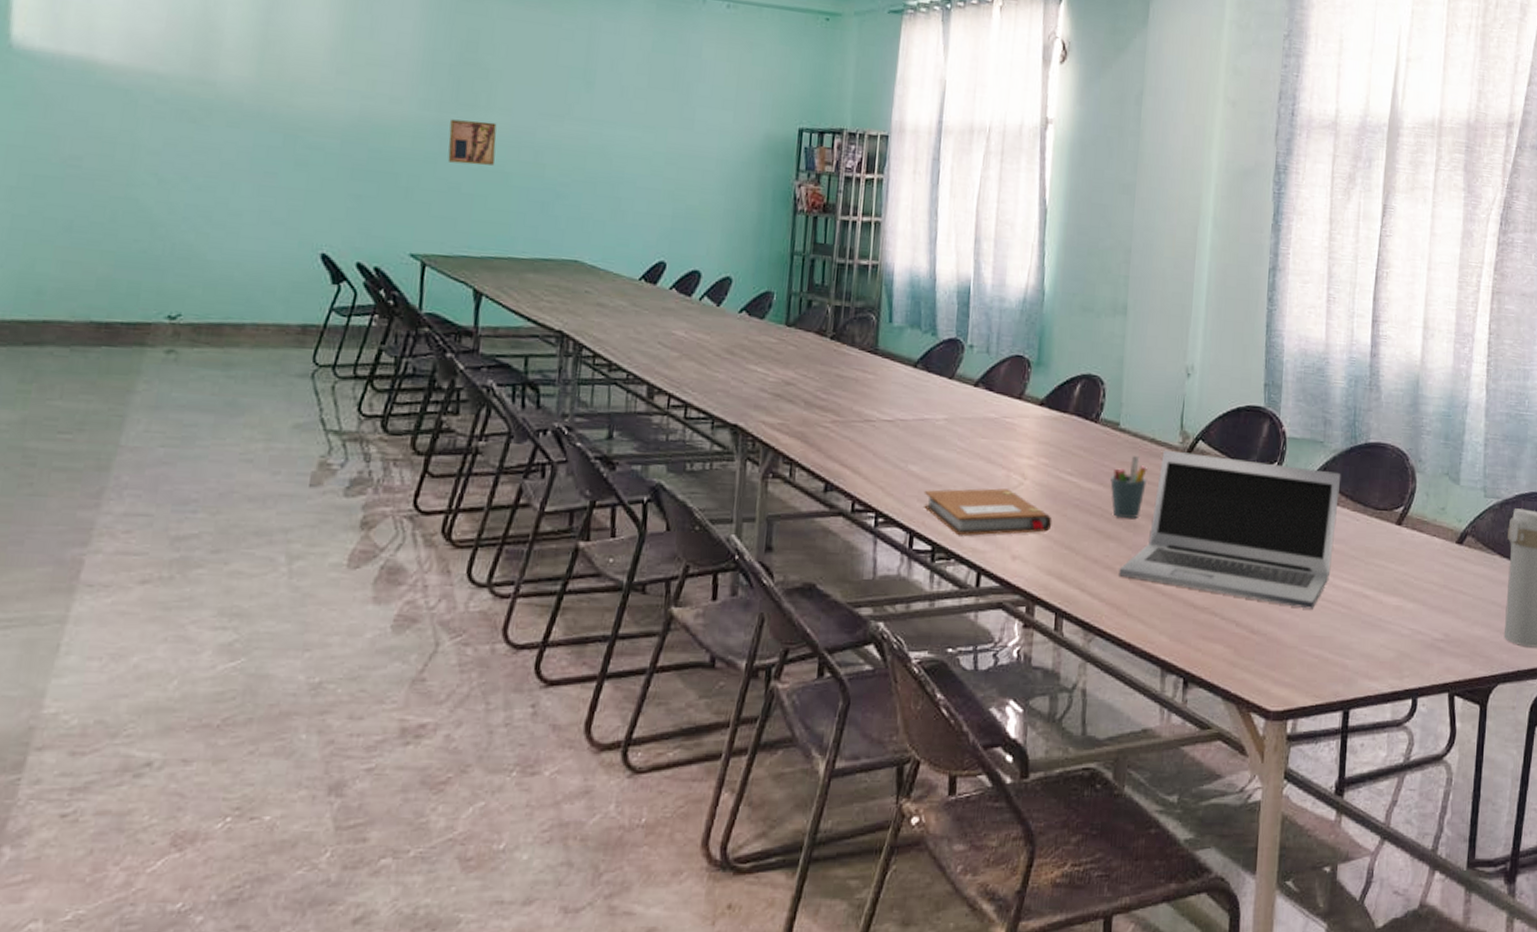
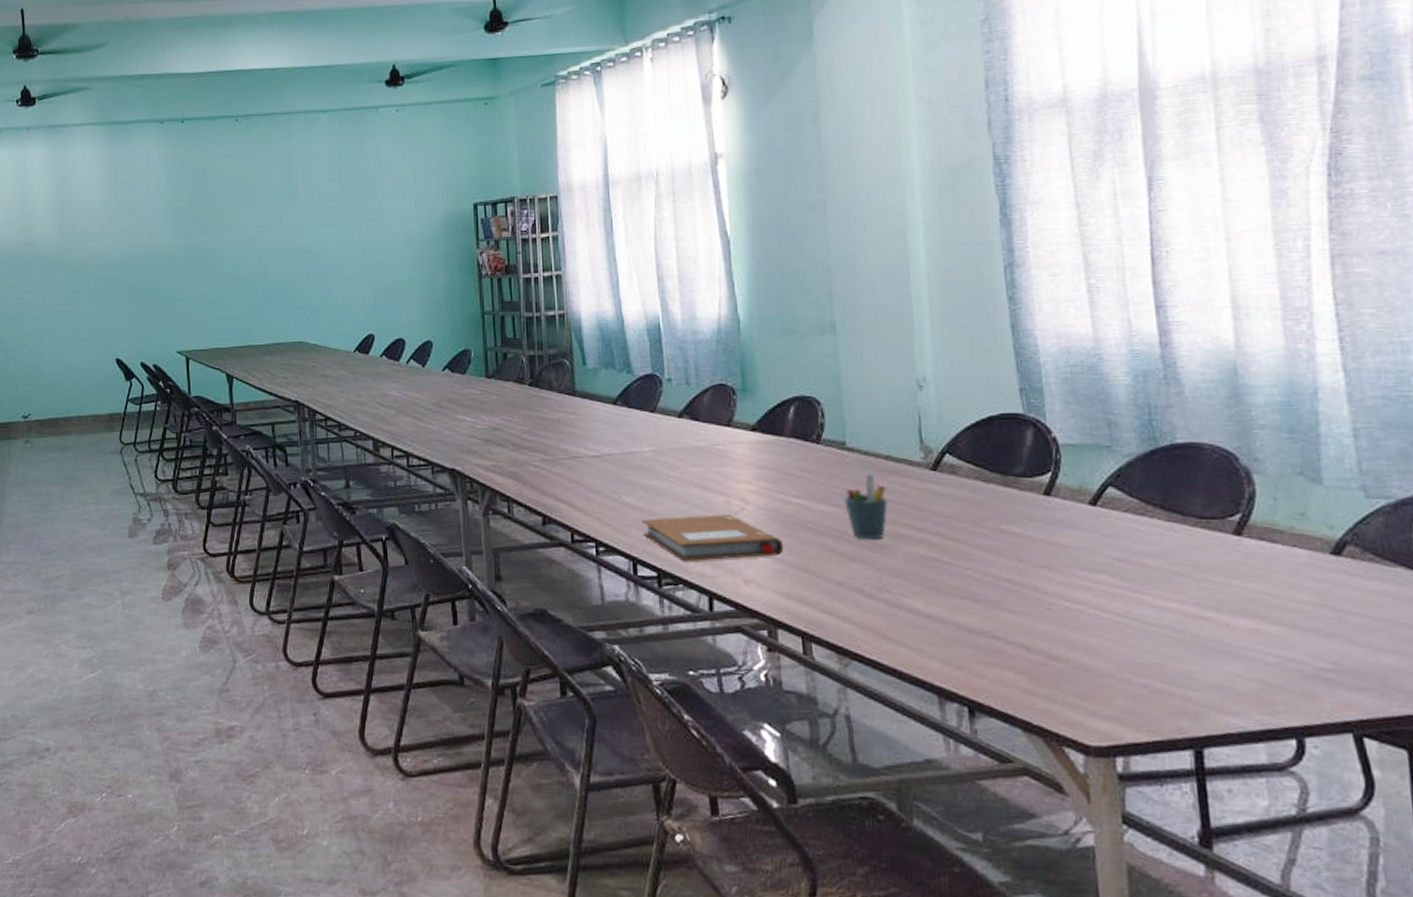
wall art: present [447,119,497,166] -> none [193,240,230,276]
laptop: present [1119,449,1341,609] -> none [869,466,1147,633]

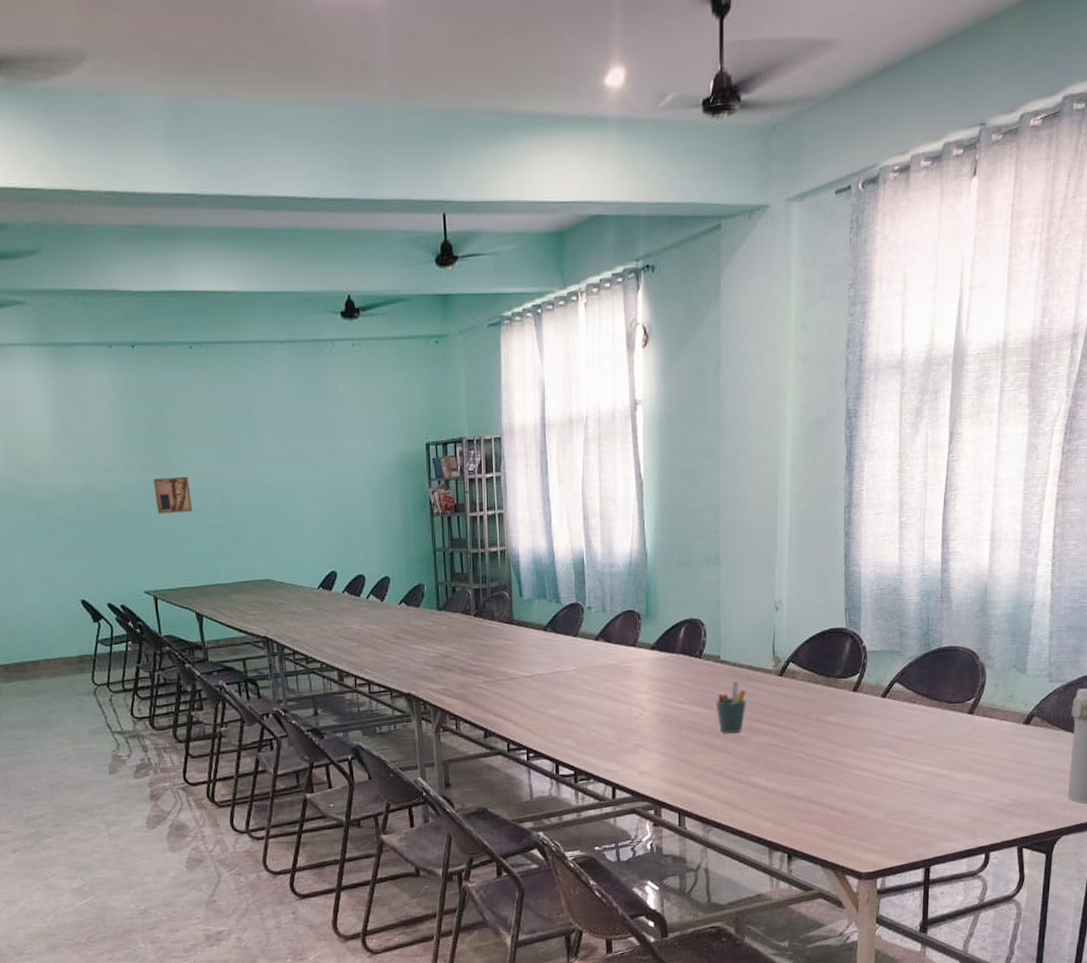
wall art: none [193,240,230,276] -> present [153,476,193,514]
notebook: present [641,514,784,561] -> none [563,720,670,760]

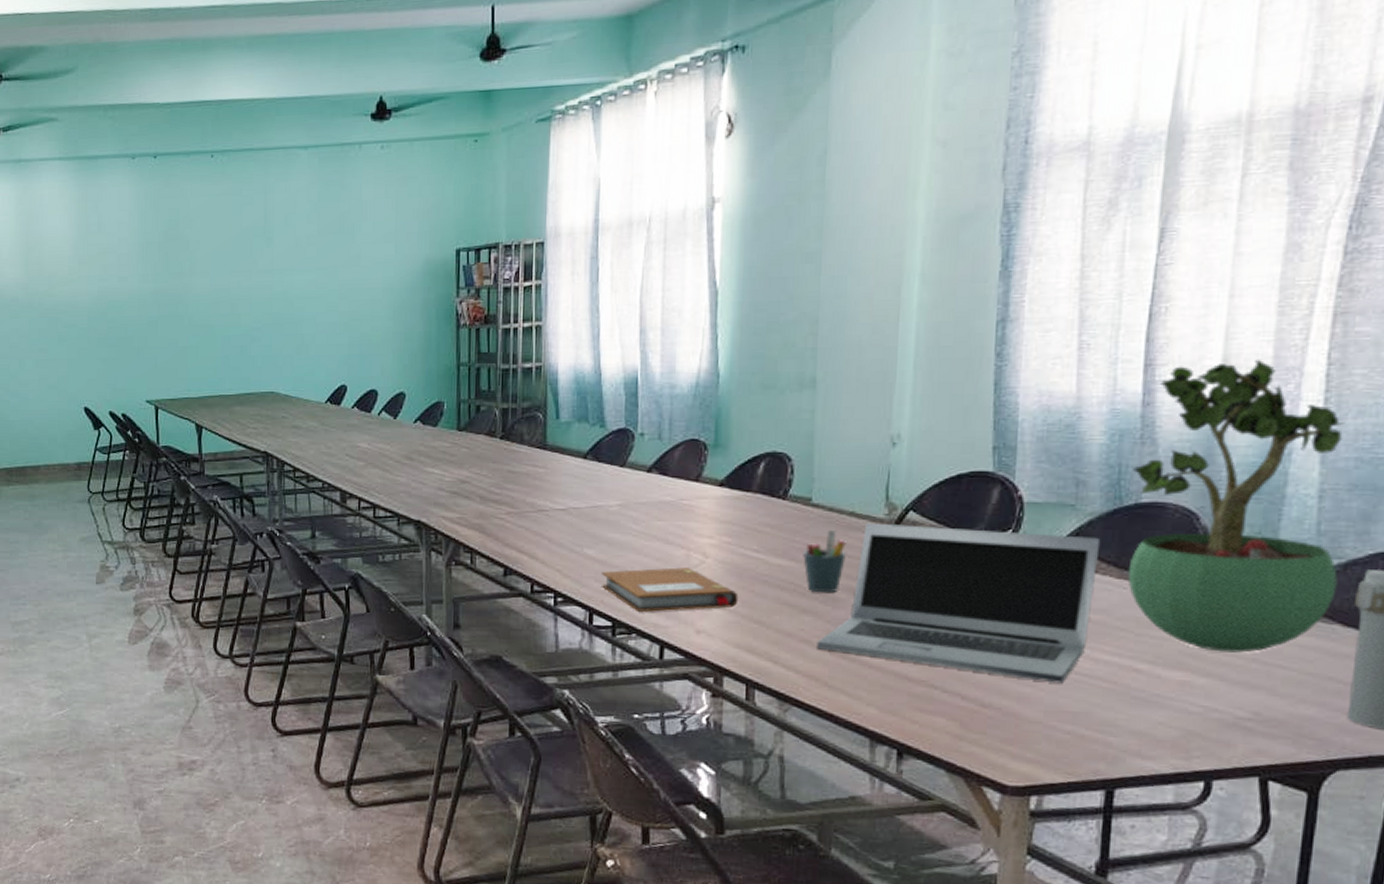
wall art: present [153,476,193,514] -> none [164,285,201,323]
notebook: none [563,720,670,760] -> present [601,567,739,612]
laptop: none [728,673,917,791] -> present [817,522,1101,684]
potted plant: none [935,534,1065,757] -> present [1127,359,1346,653]

